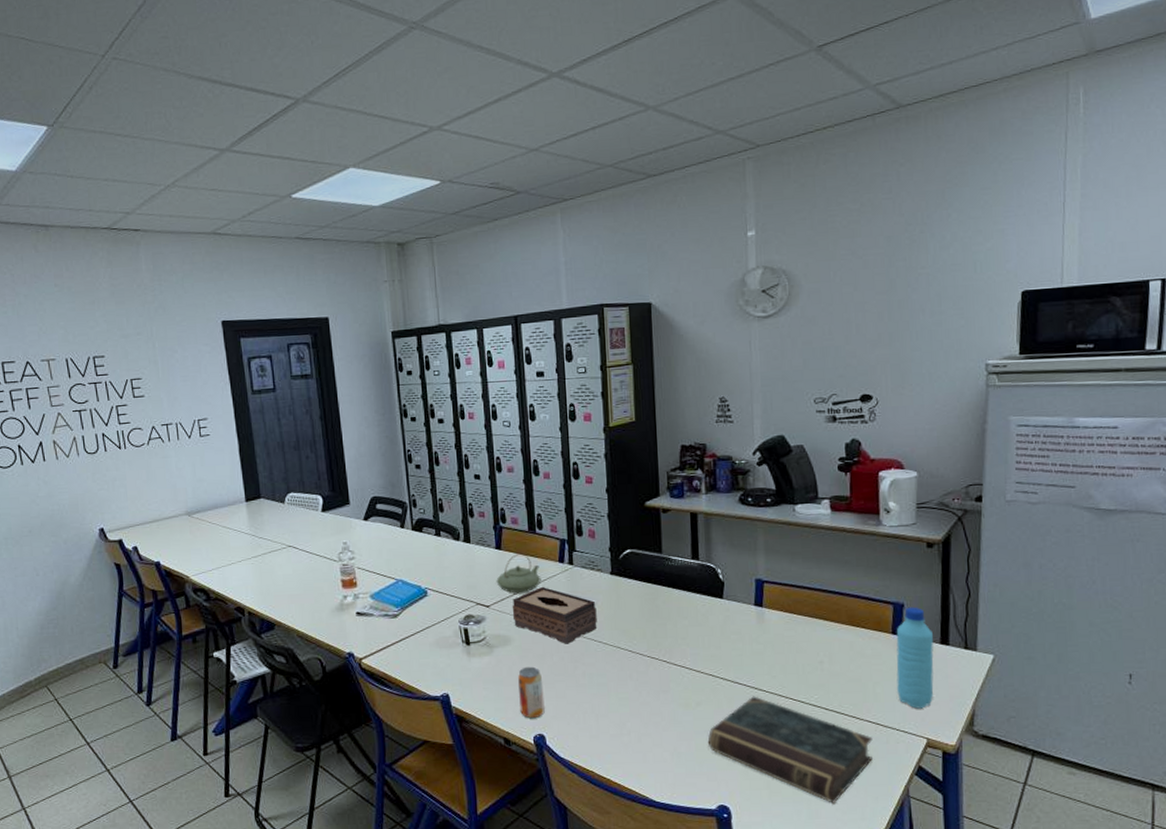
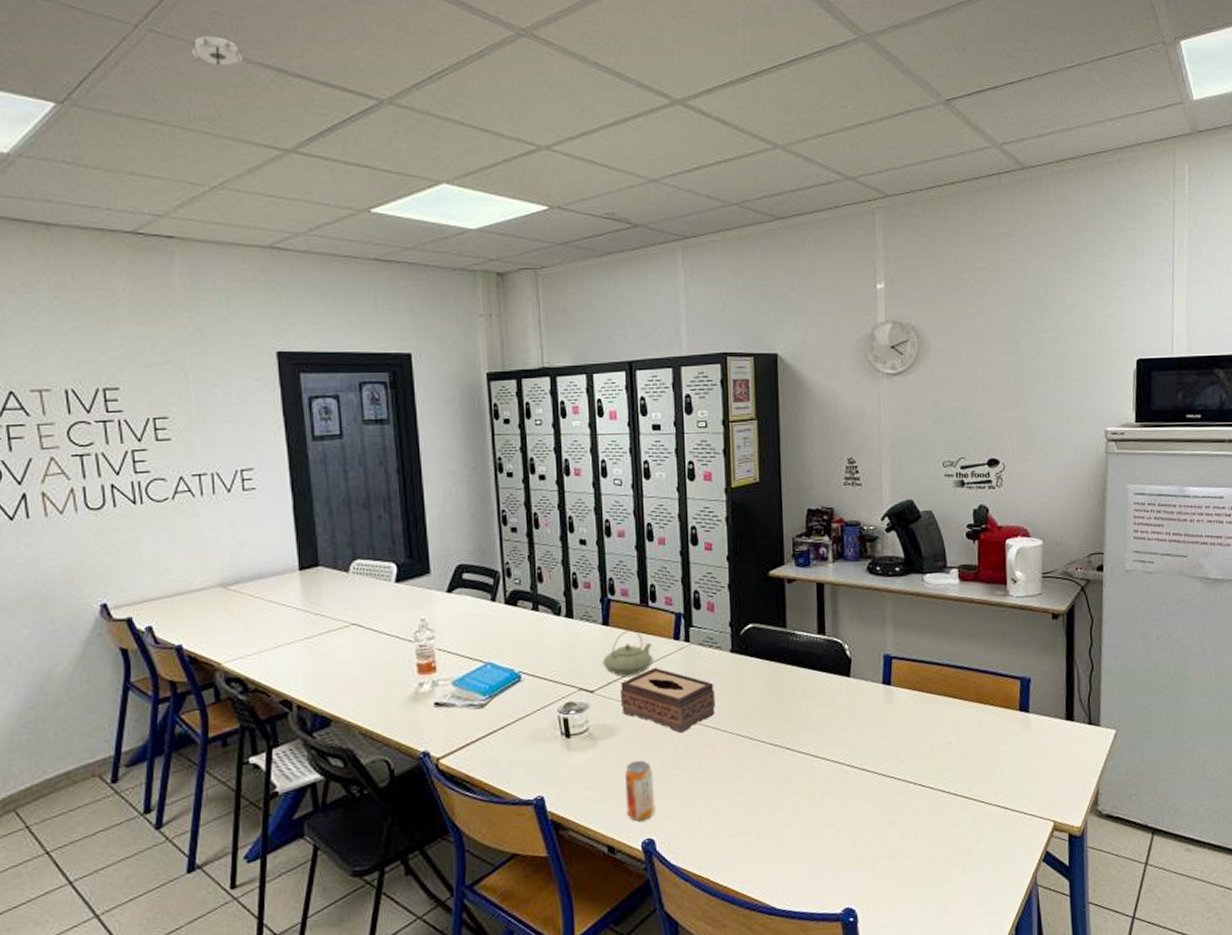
smoke detector: none [145,57,186,83] -> present [190,35,243,66]
book: present [707,696,874,803] -> none [833,783,1002,898]
water bottle: present [896,606,934,709] -> none [1023,681,1060,790]

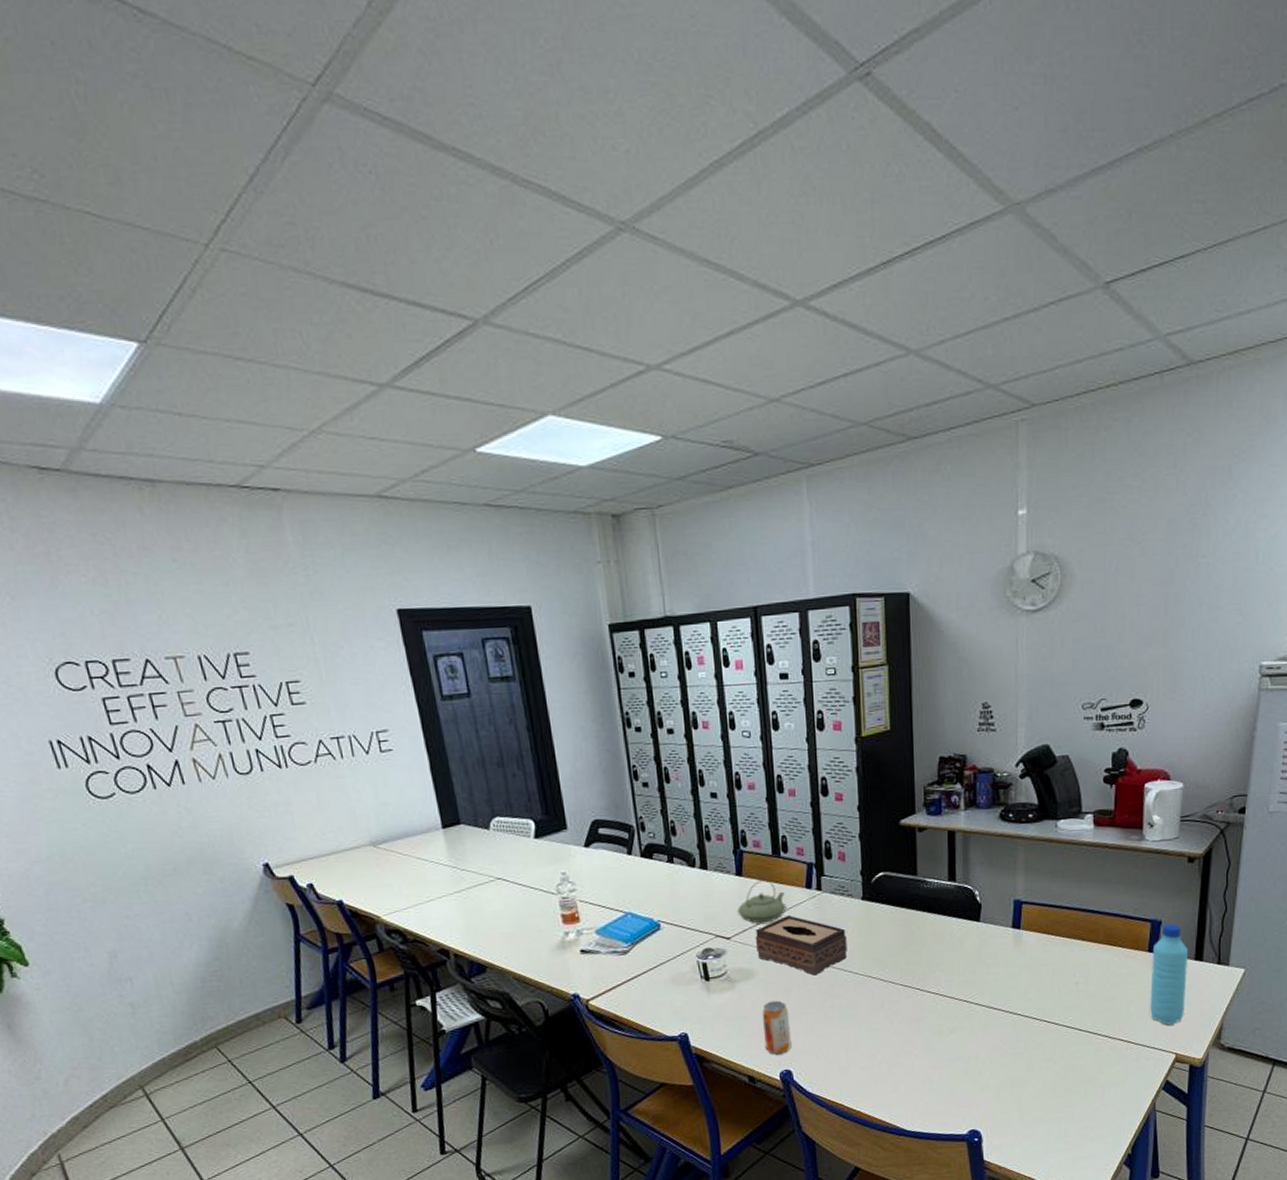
smoke detector: present [190,35,243,66] -> none [268,252,325,288]
water bottle: none [1023,681,1060,790] -> present [1150,923,1188,1025]

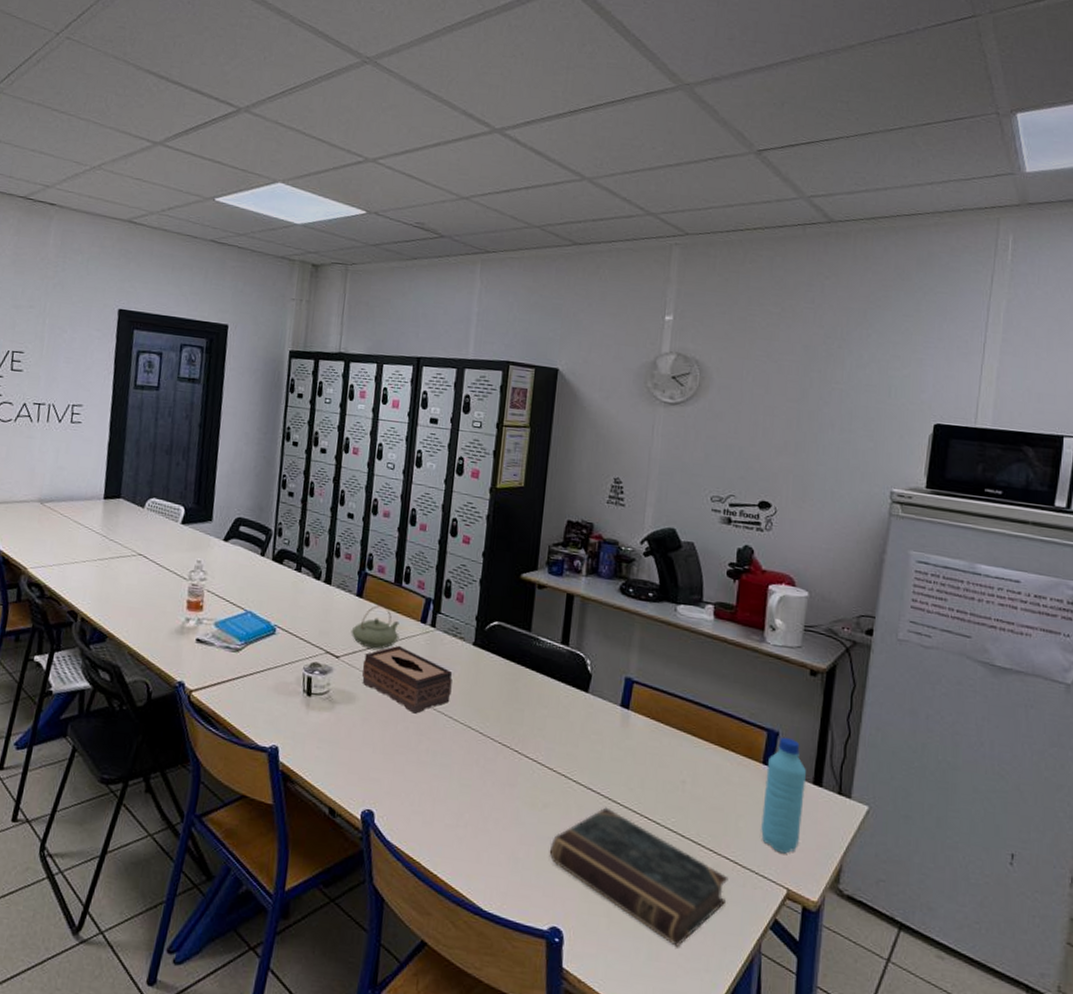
beverage can: present [763,1000,792,1055] -> none [352,730,382,792]
book: none [960,1020,1124,1121] -> present [549,807,729,947]

